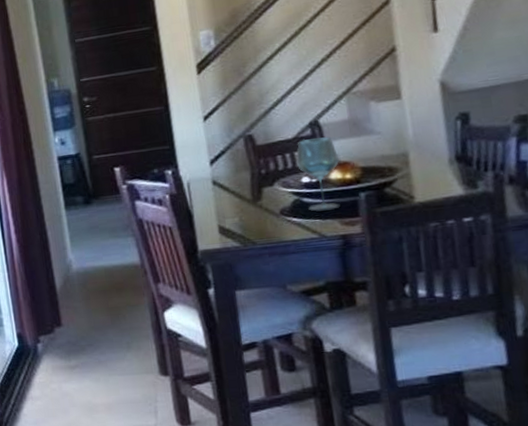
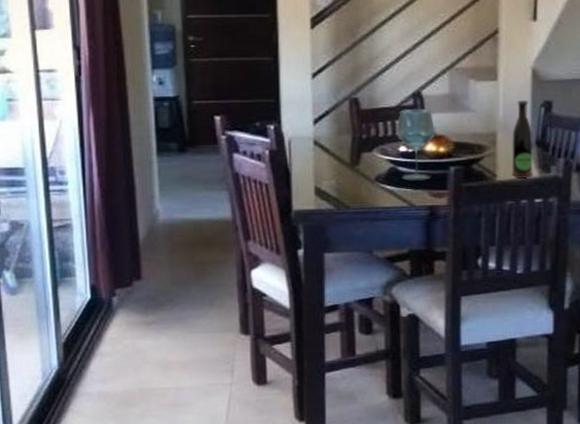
bottle: none [426,115,457,199] -> present [511,100,533,179]

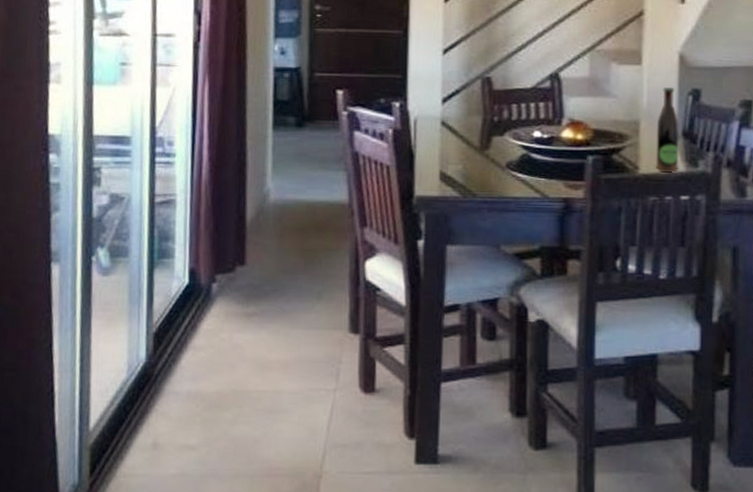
wine glass: present [397,109,436,182] -> none [531,91,574,171]

